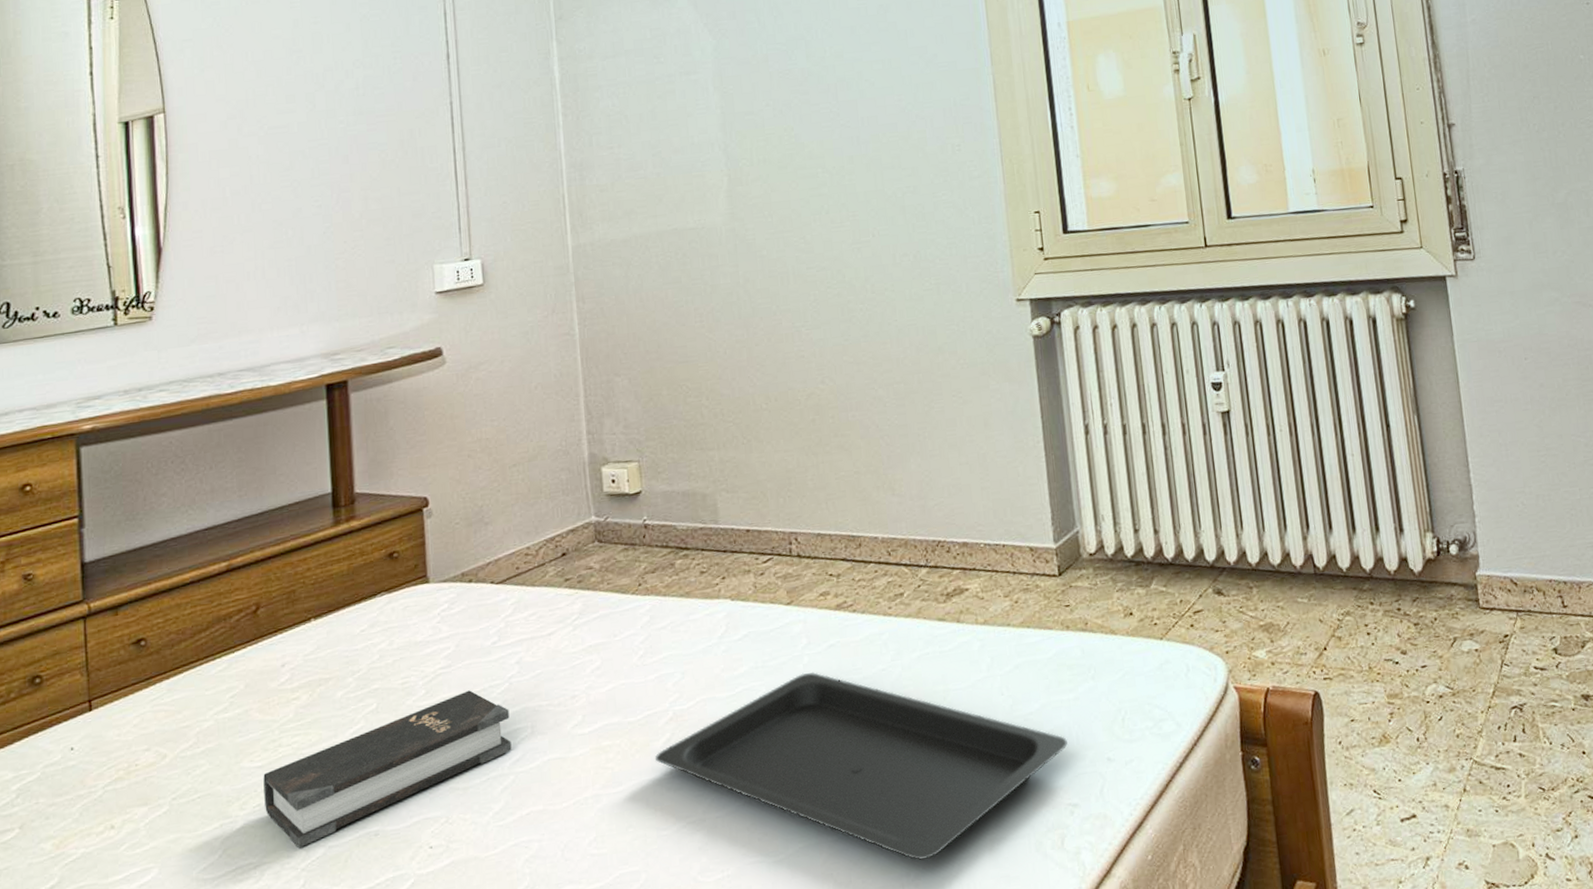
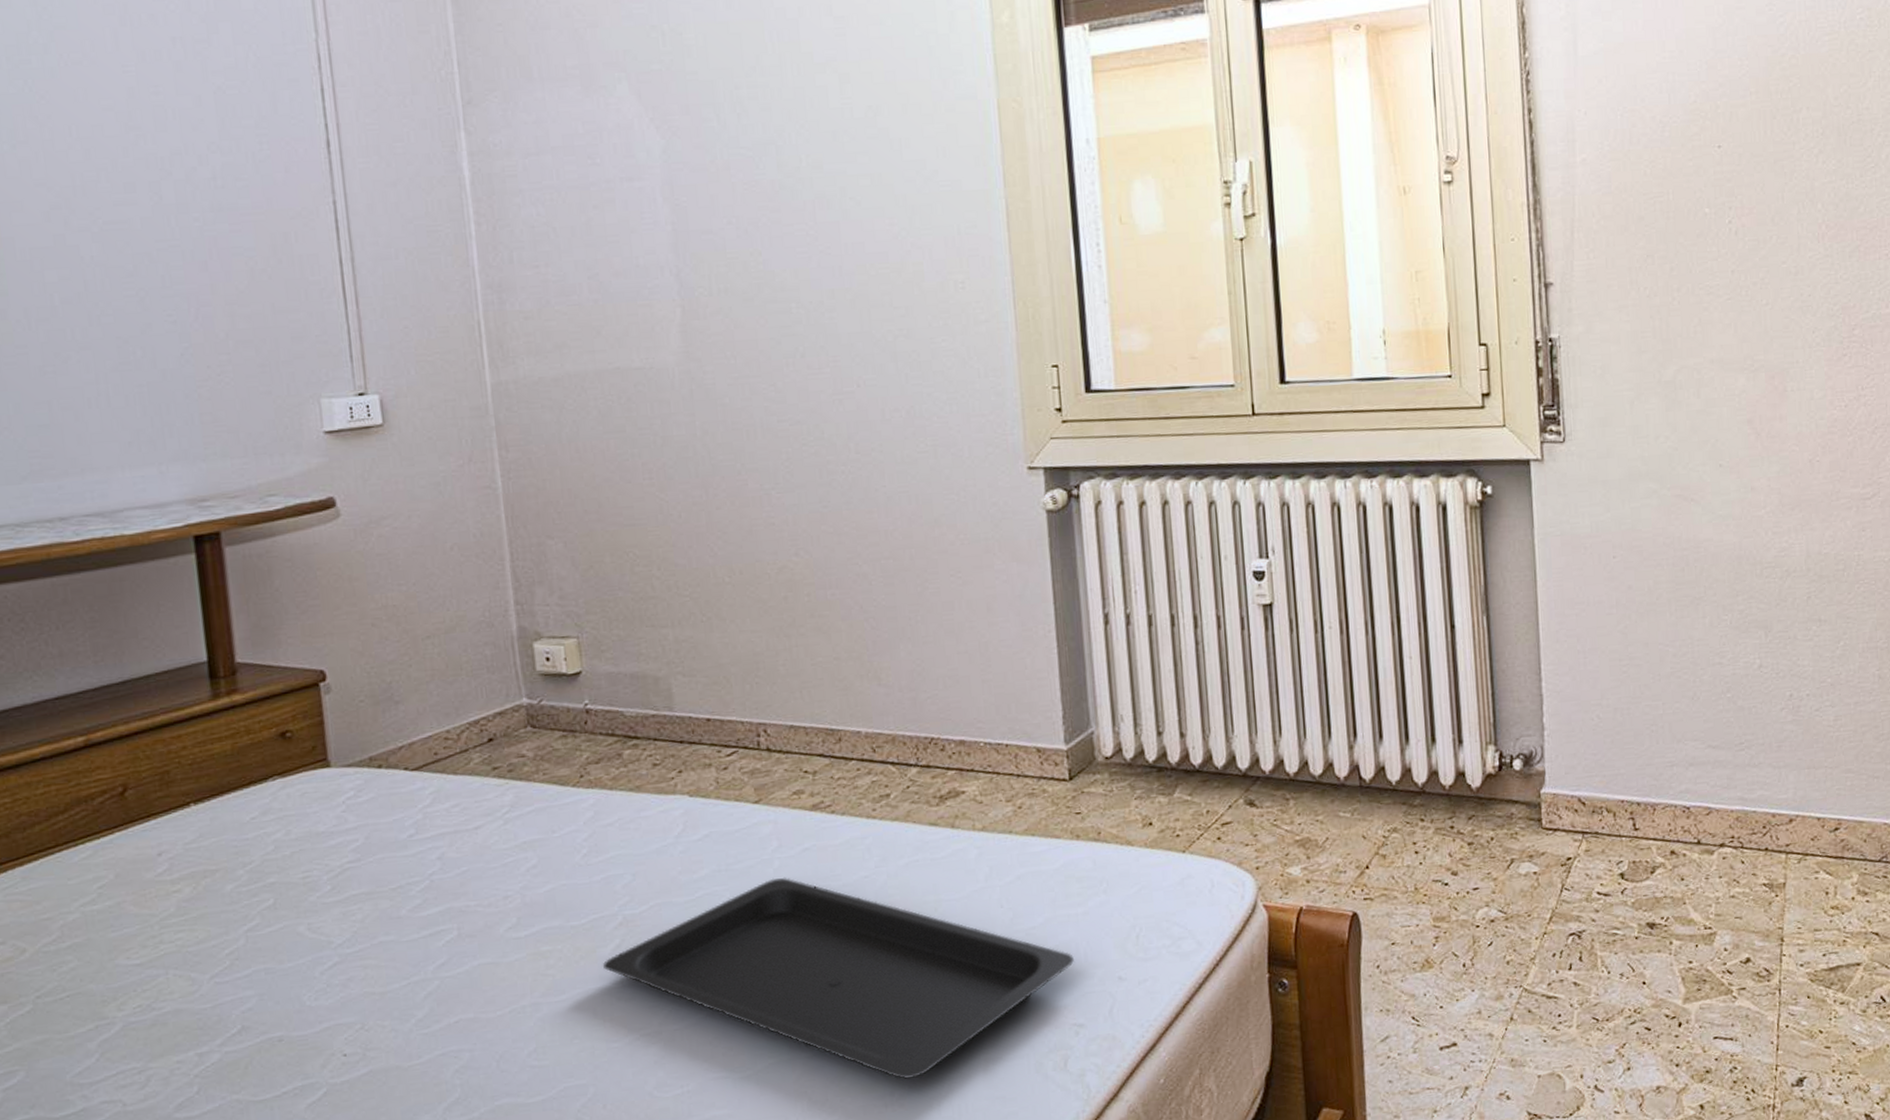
hardback book: present [263,690,512,849] -> none [143,887,436,1053]

